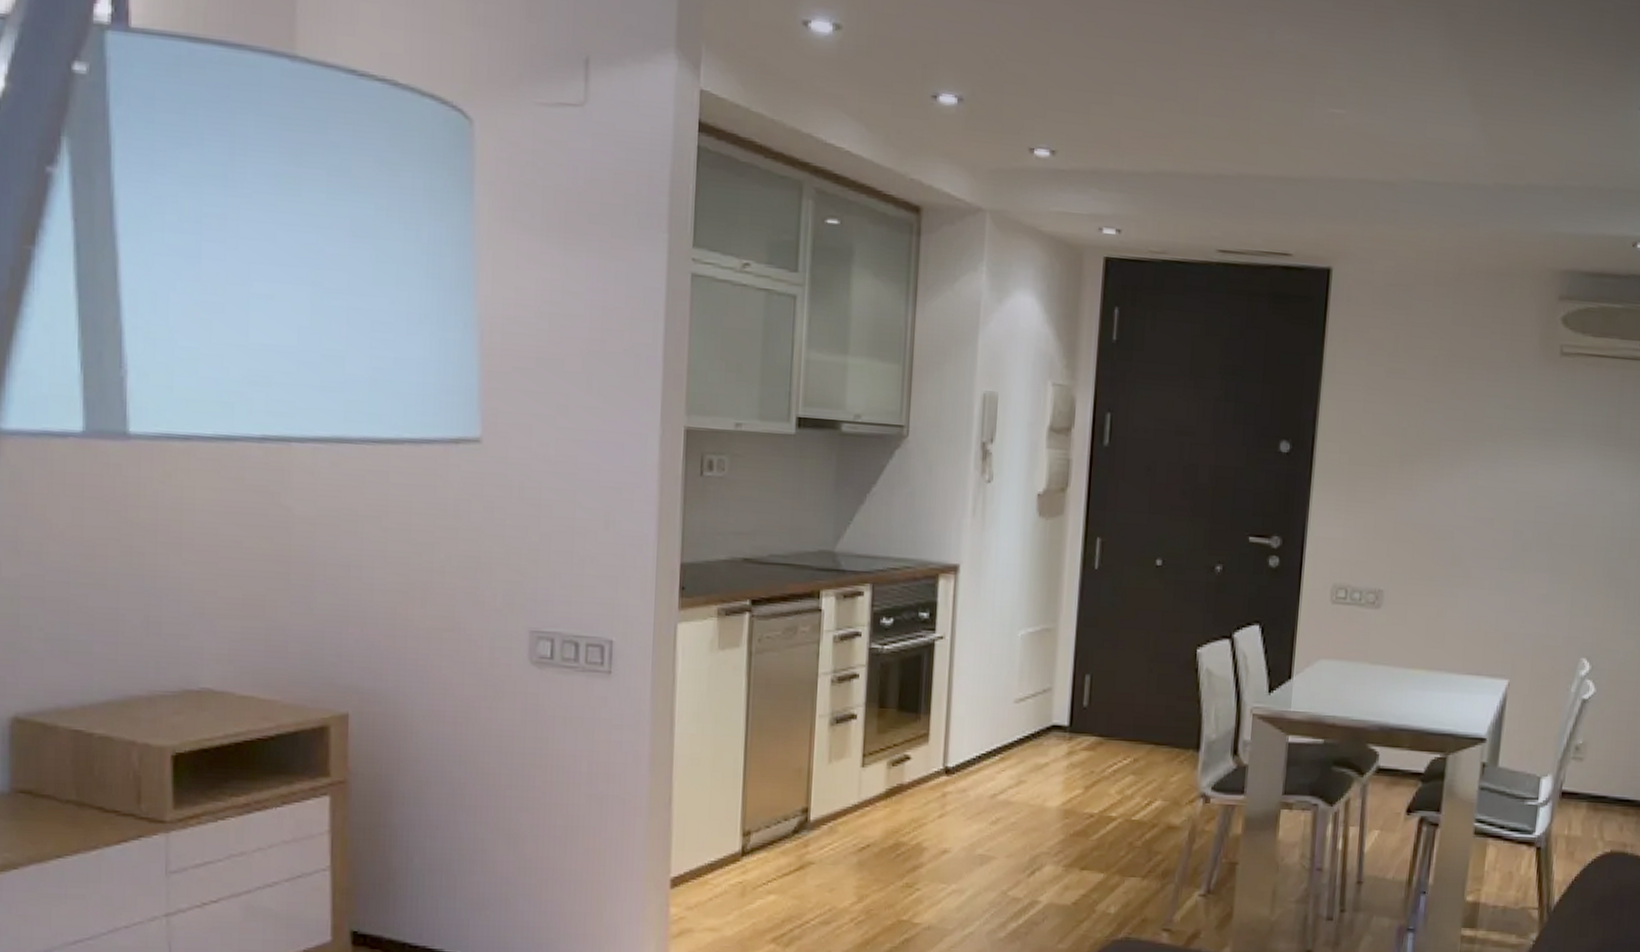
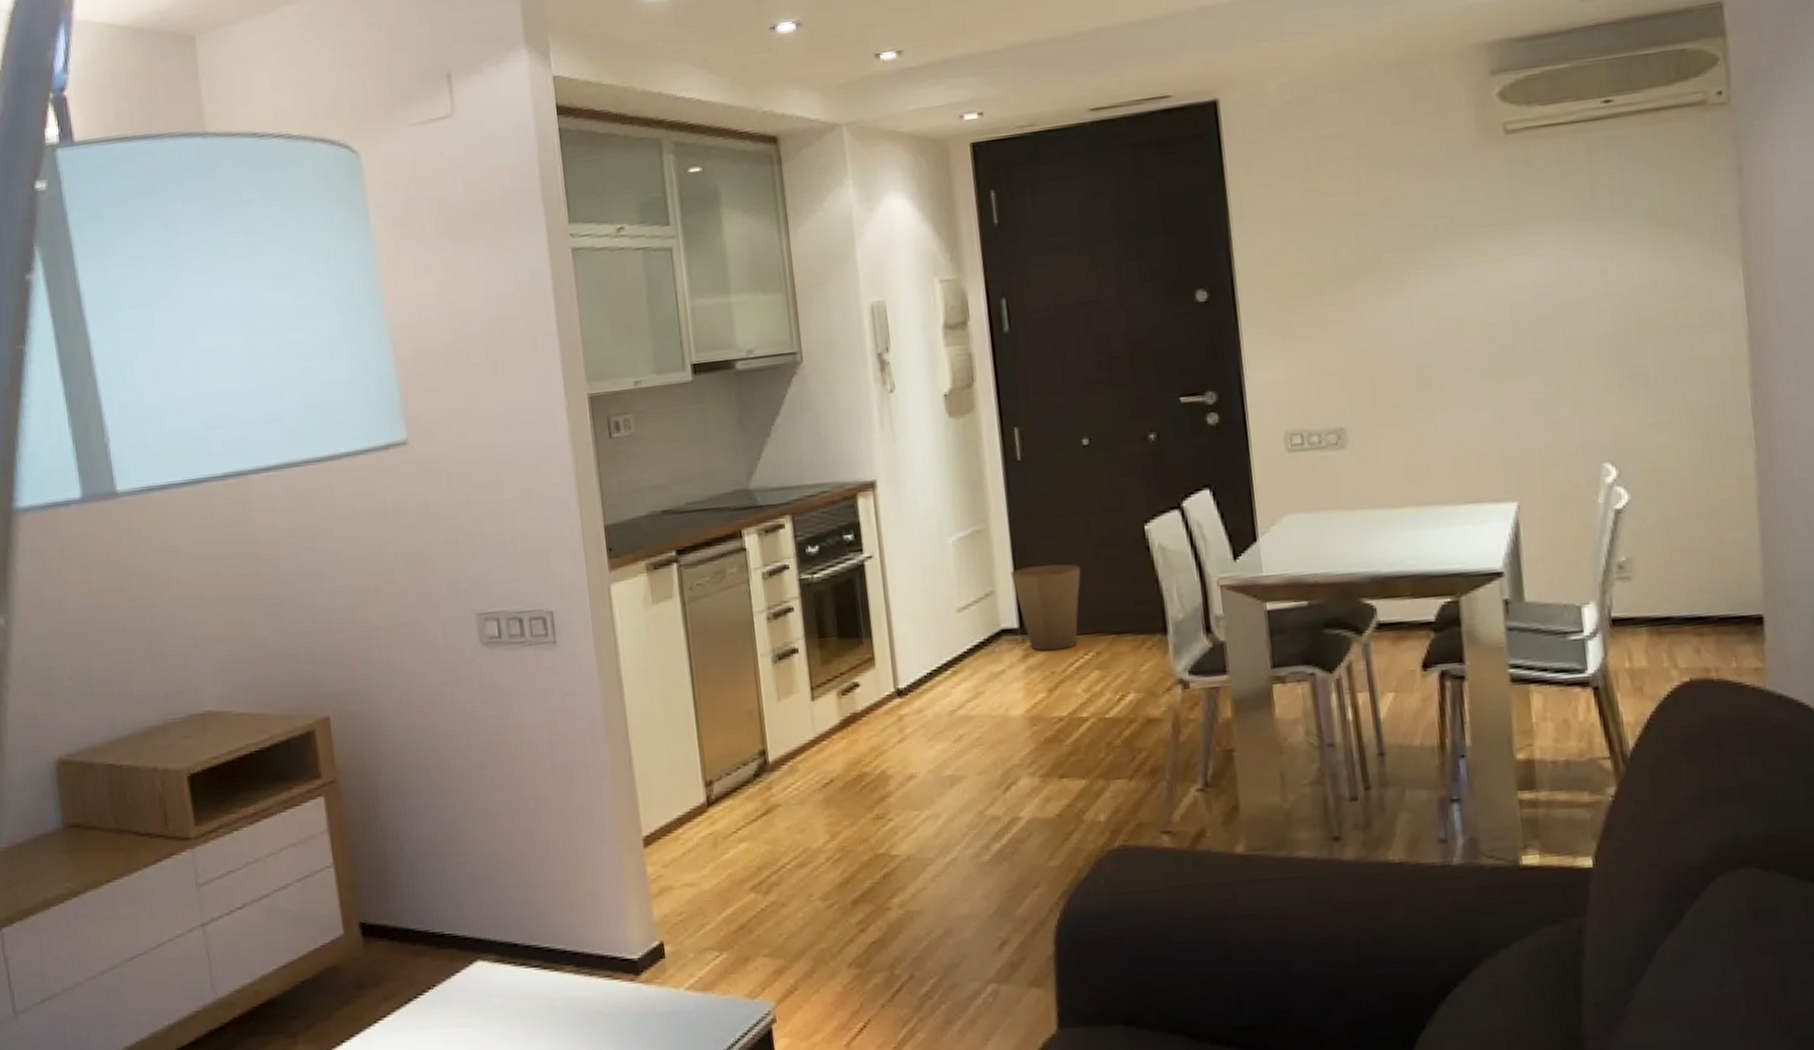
trash can: none [1070,670,1134,753] -> present [1010,564,1081,652]

